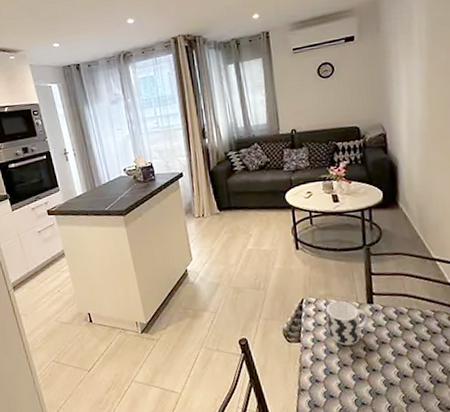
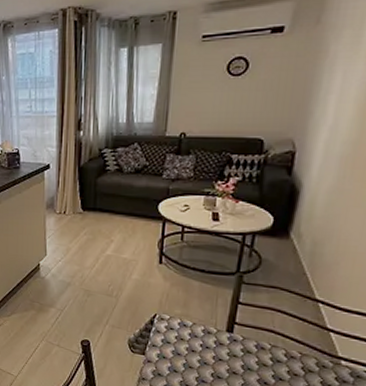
cup: present [326,300,369,345] -> none [176,322,224,368]

